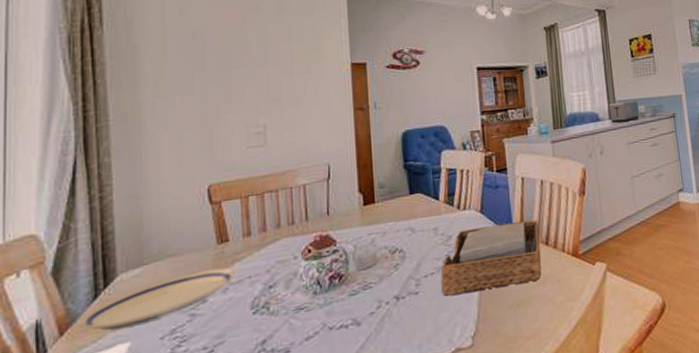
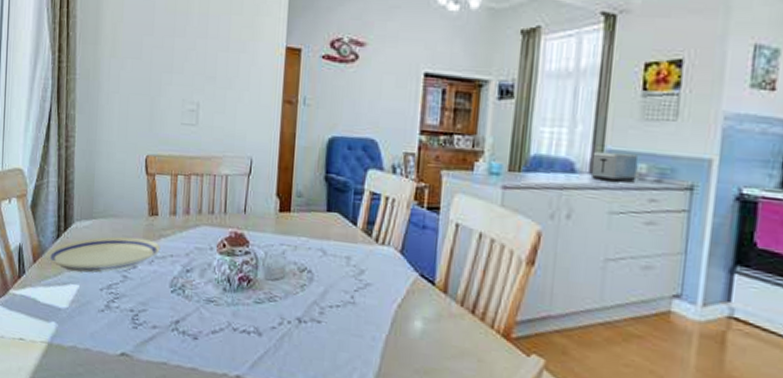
napkin holder: present [440,220,542,296] -> none [345,267,467,352]

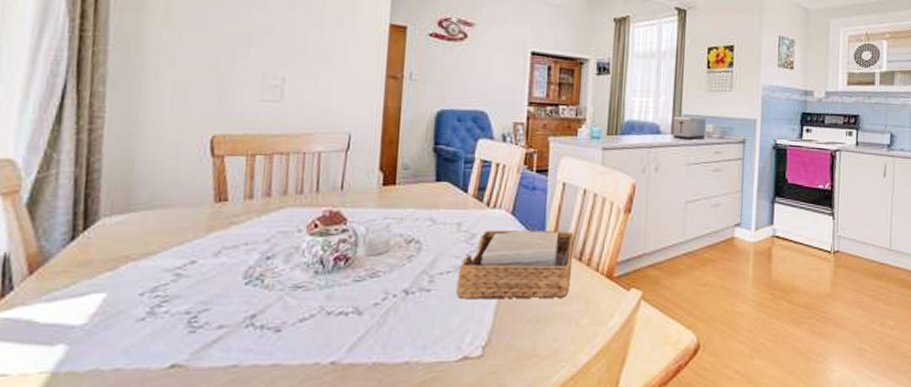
plate: present [46,236,160,273] -> none [51,228,231,277]
napkin holder: none [345,267,467,352] -> present [456,230,574,299]

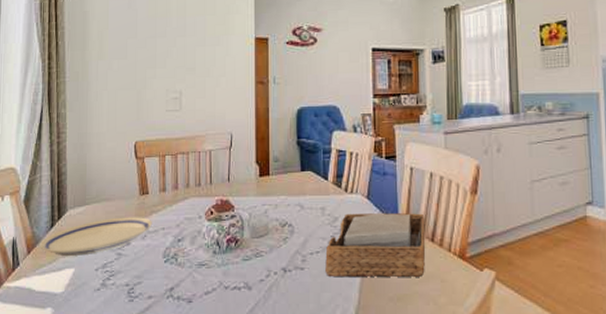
plate: none [51,228,231,277] -> present [40,217,152,256]
toaster: present [672,116,707,140] -> none [510,96,546,118]

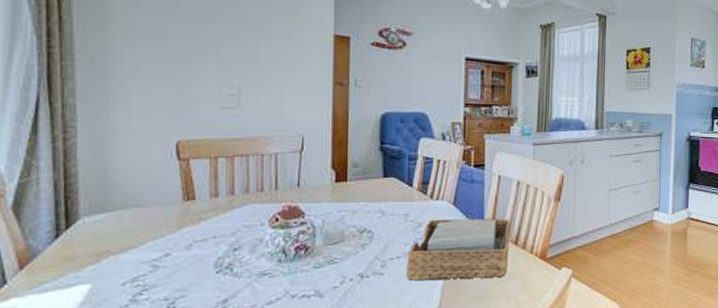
plate: present [40,217,152,256] -> none [39,225,200,270]

